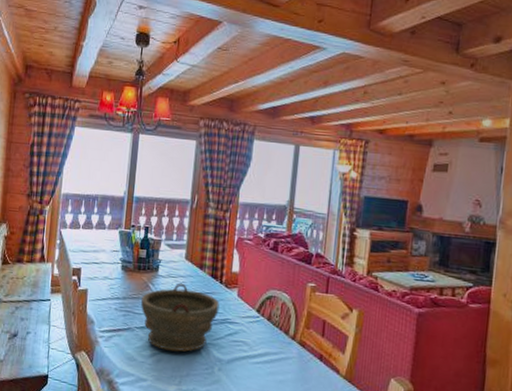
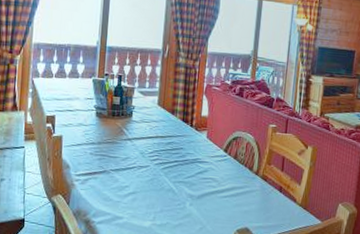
bowl: present [141,283,220,352] -> none [116,127,190,191]

